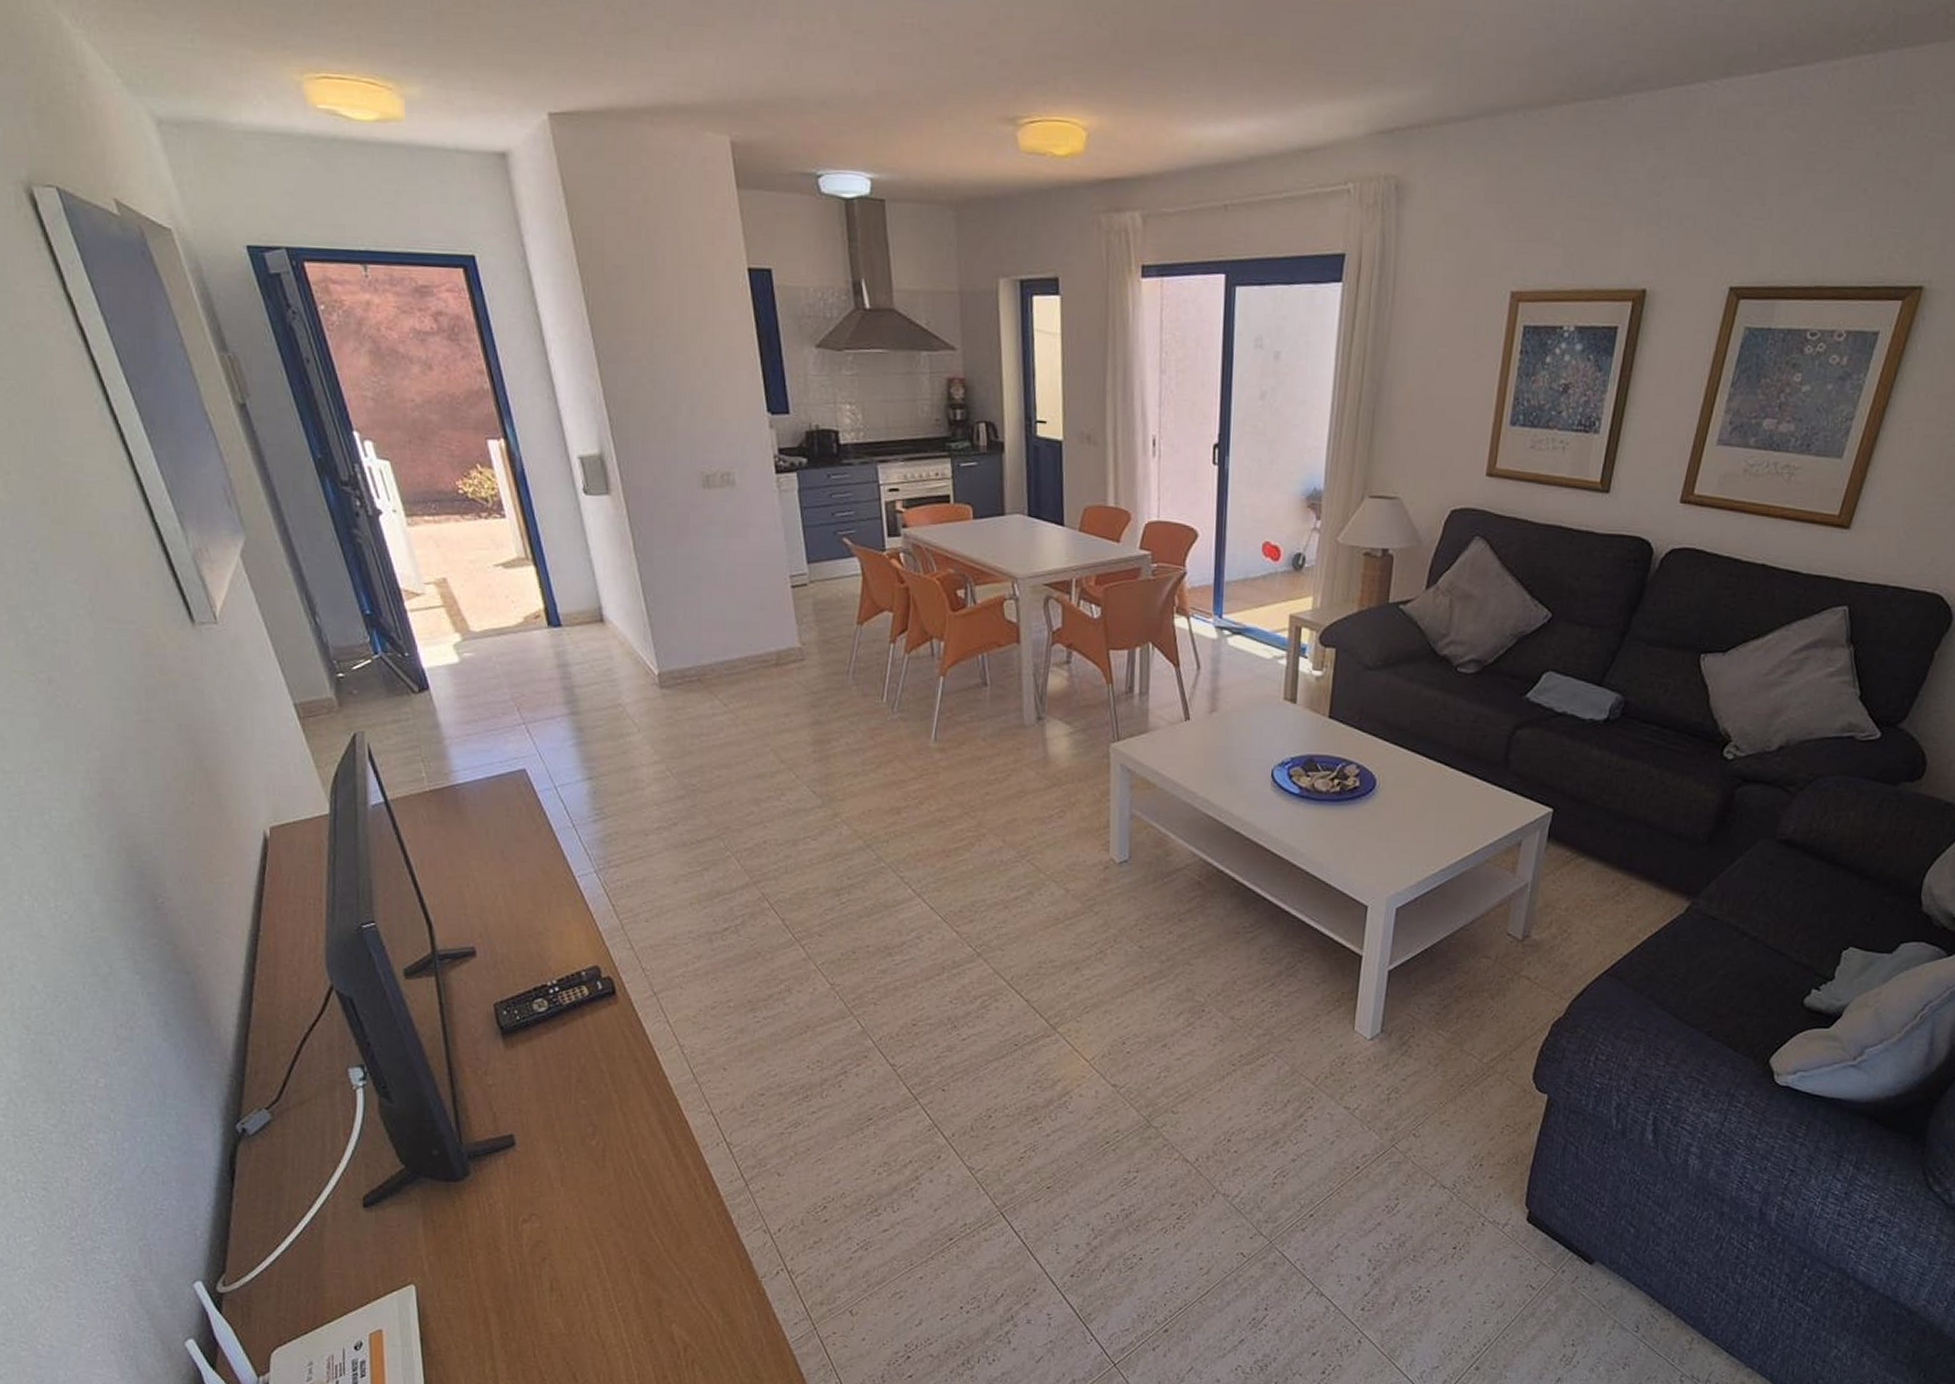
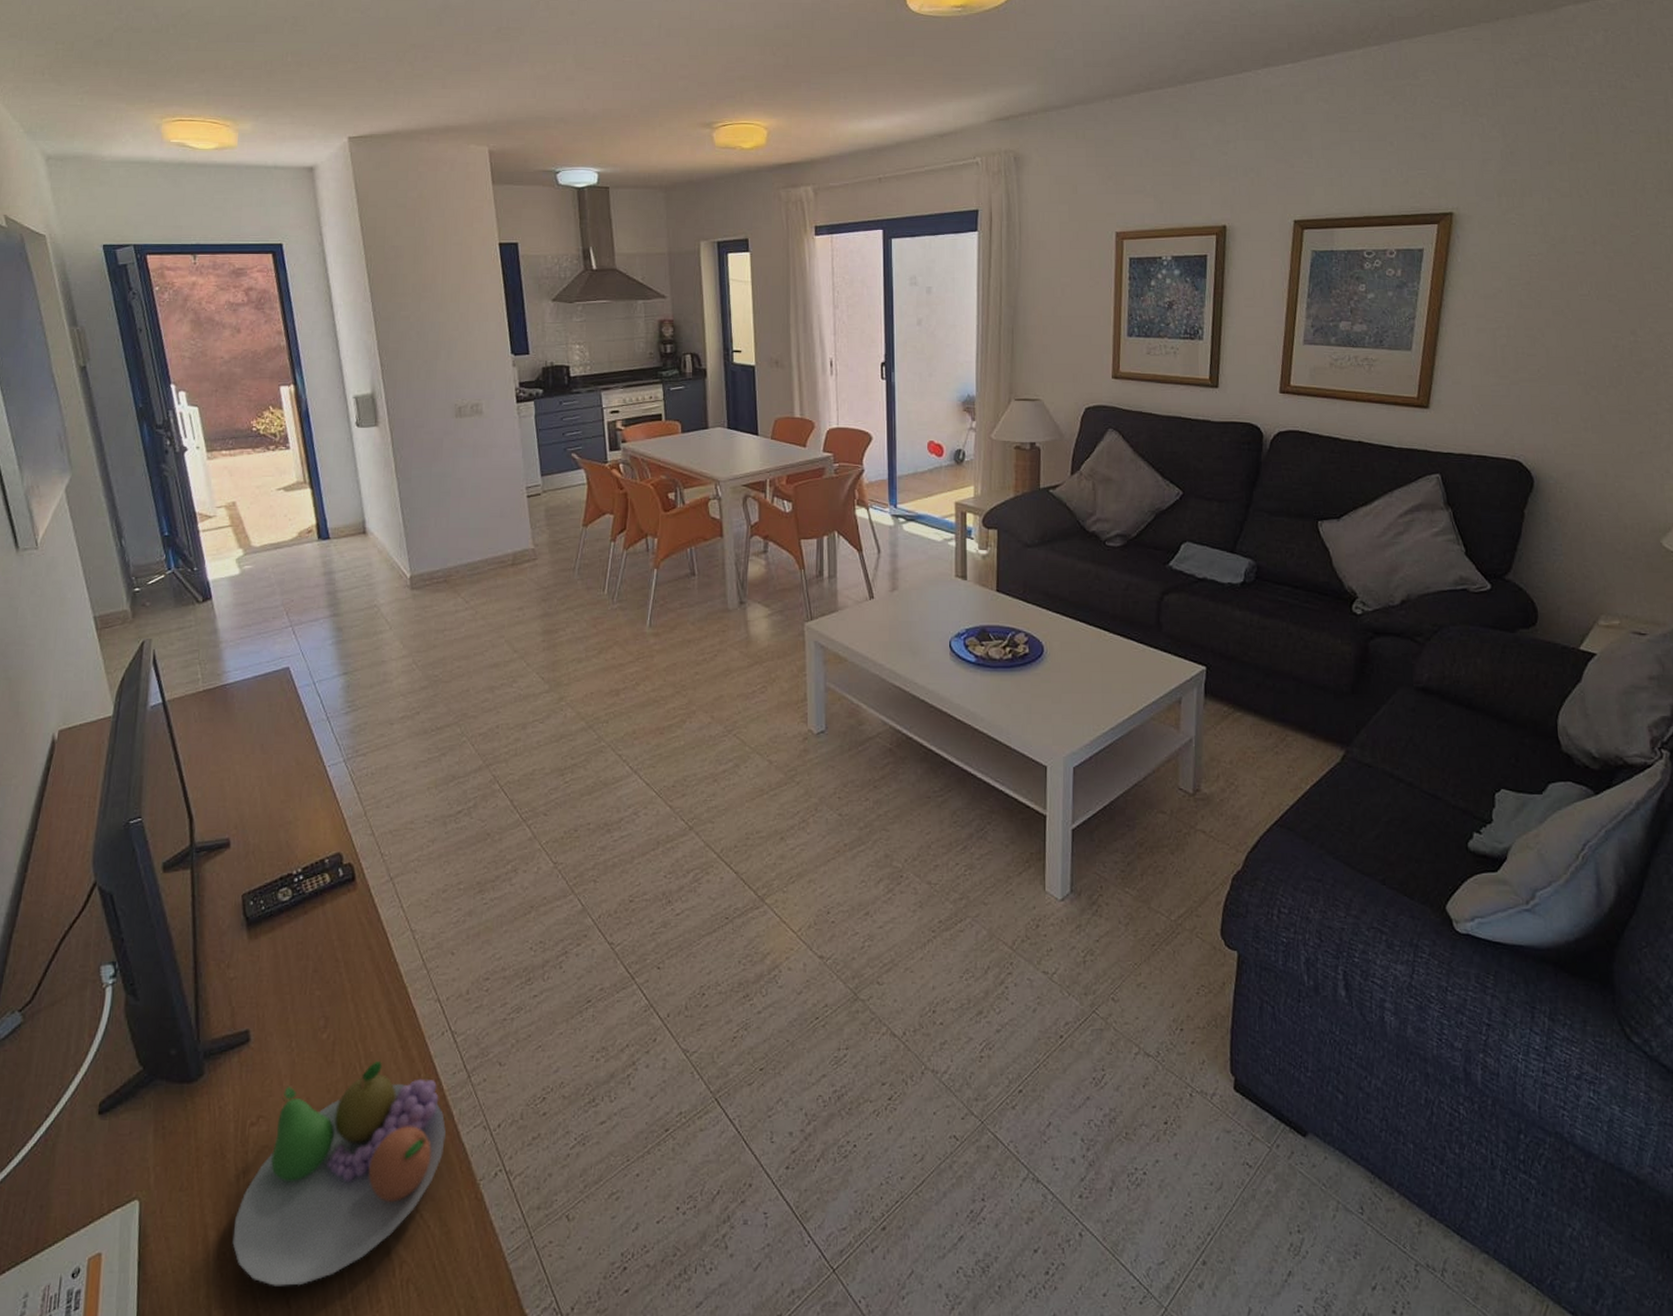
fruit bowl: none [514,1168,725,1363] -> present [232,1061,446,1286]

